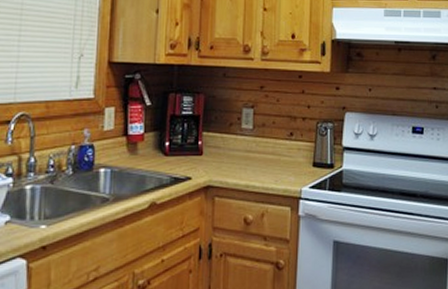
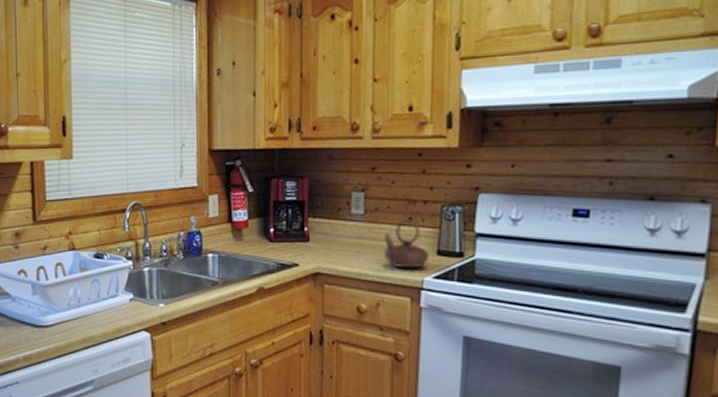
teapot: none [268,134,307,180] -> present [383,219,430,269]

